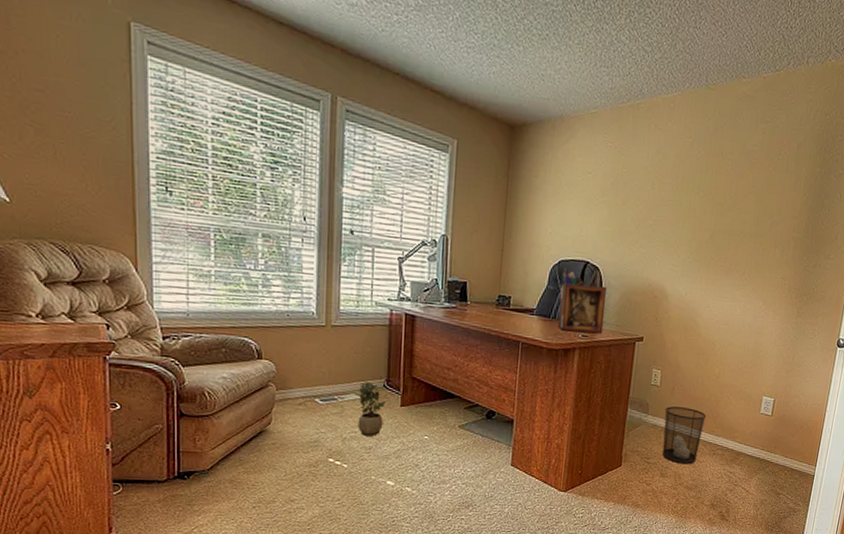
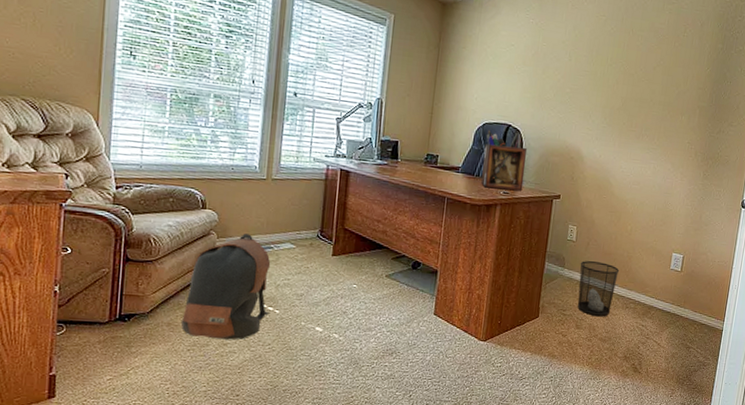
backpack: none [243,385,337,496] -> present [180,233,271,340]
potted plant: present [358,382,387,436] -> none [291,232,320,284]

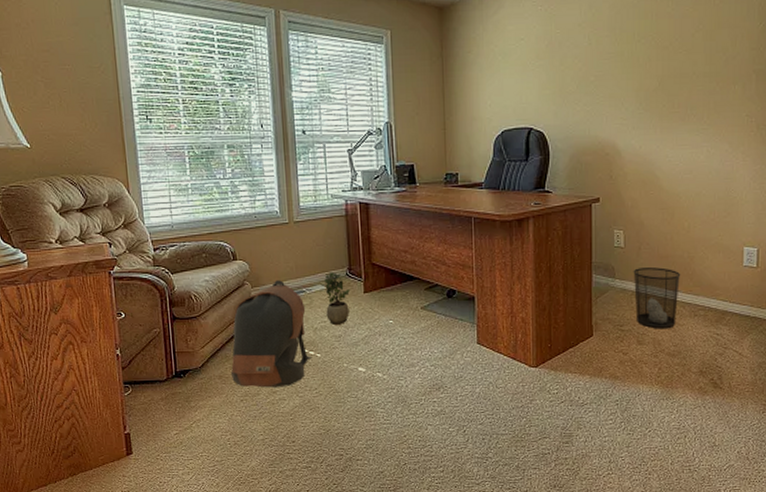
potted plant: none [291,232,320,284] -> present [324,272,351,325]
desk organizer: present [481,130,527,191] -> none [506,134,556,201]

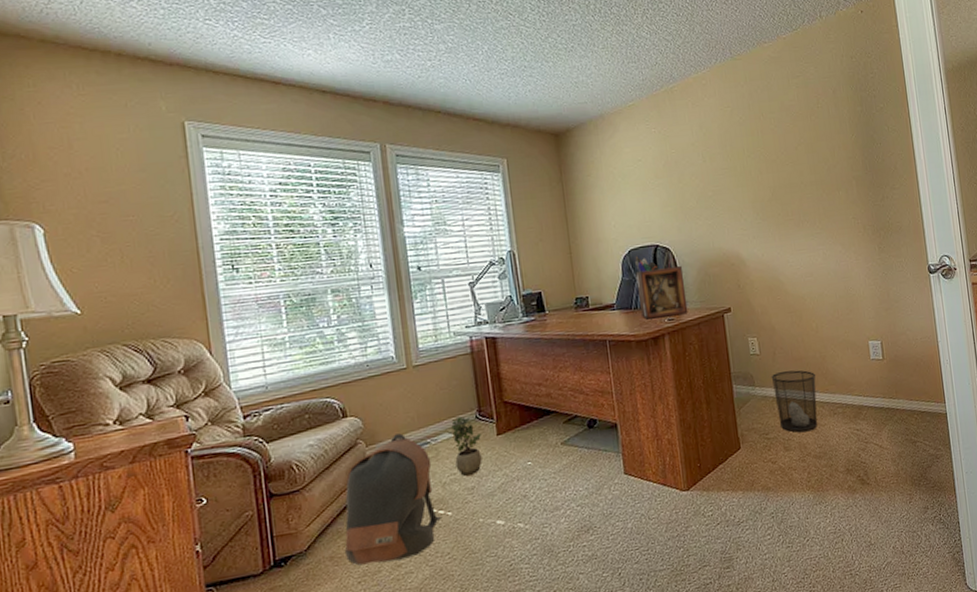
desk organizer: none [506,134,556,201] -> present [635,250,688,320]

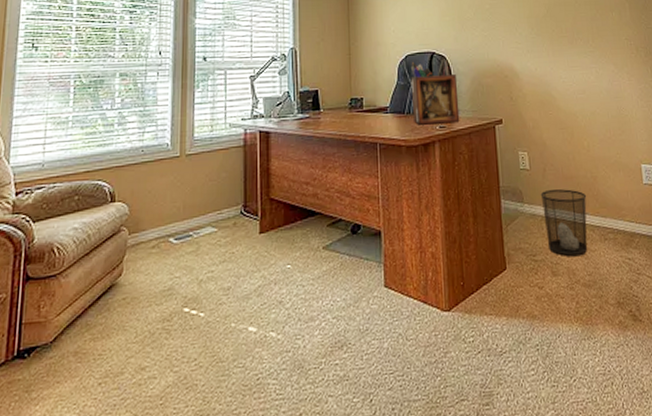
backpack: present [344,433,441,566] -> none [89,223,193,365]
potted plant: present [451,416,483,476] -> none [215,211,245,275]

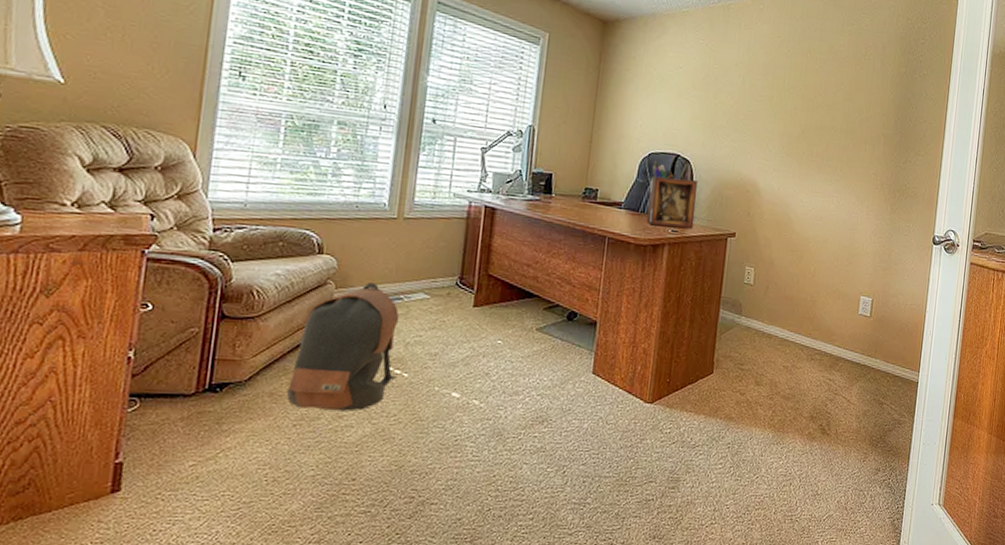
backpack: none [89,223,193,365] -> present [286,282,400,411]
waste bin: present [540,189,588,257] -> none [757,307,803,371]

